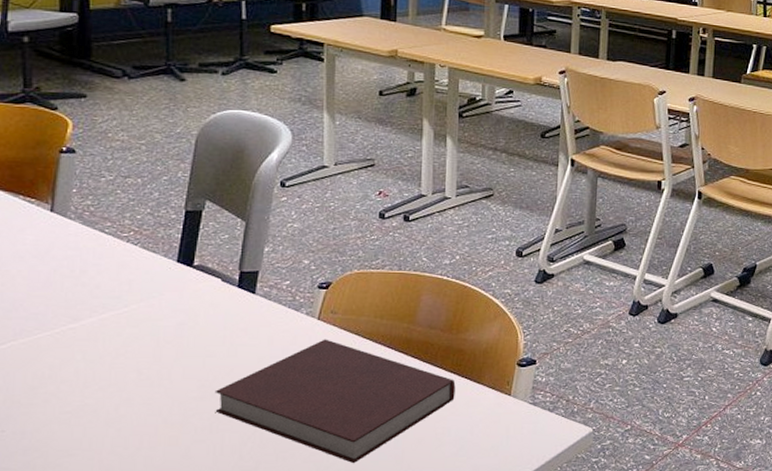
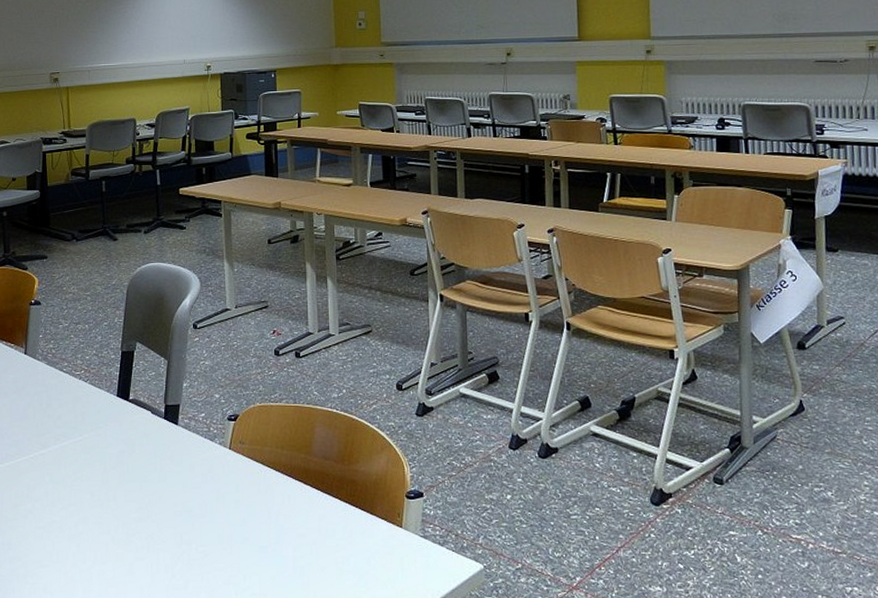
notebook: present [214,339,456,463] -> none [150,467,351,587]

